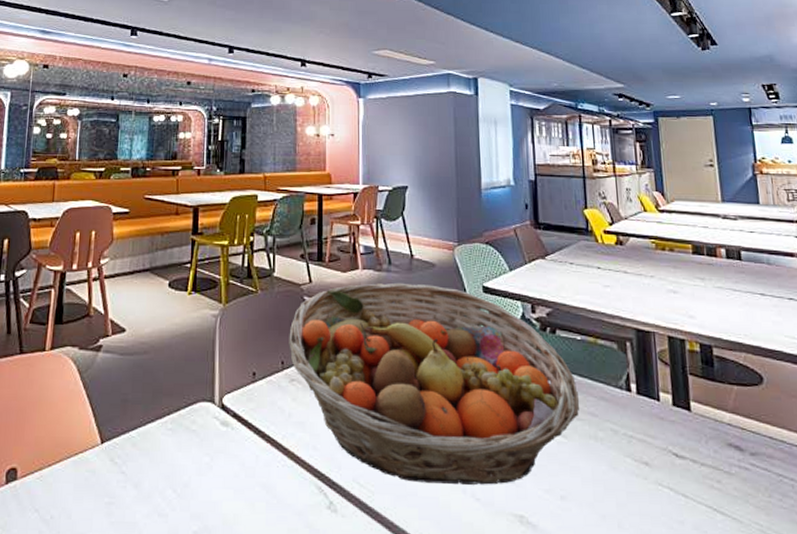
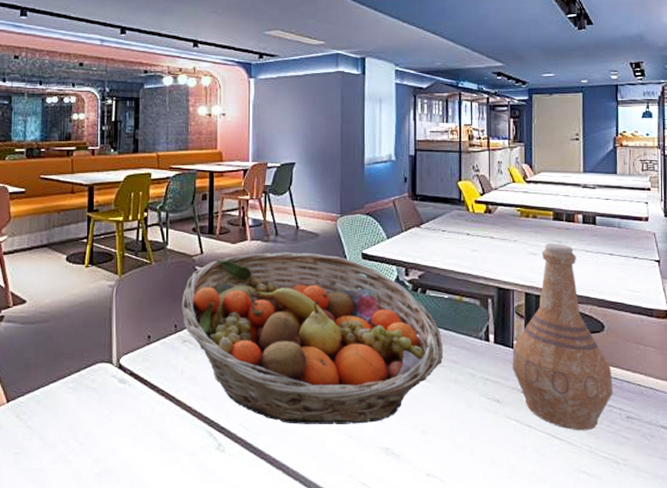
vase: none [659,279,782,505] -> present [512,243,613,431]

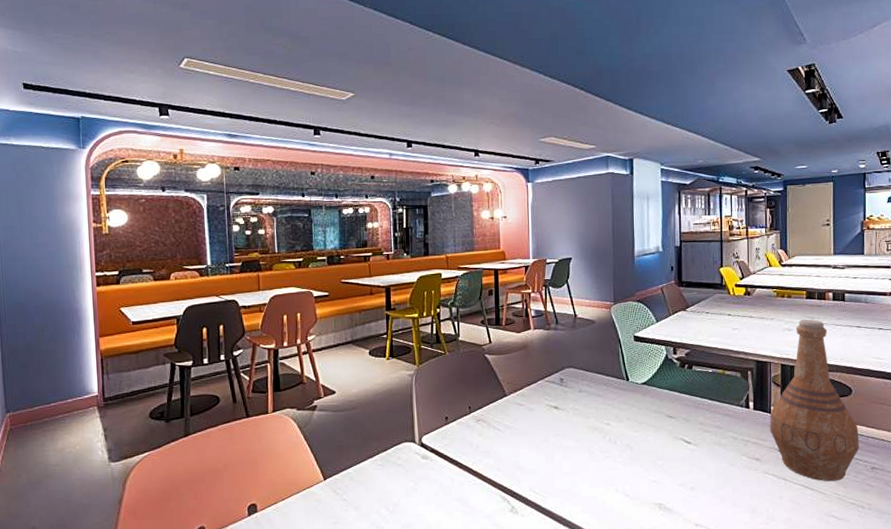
fruit basket: present [181,252,444,425] -> none [474,338,709,488]

